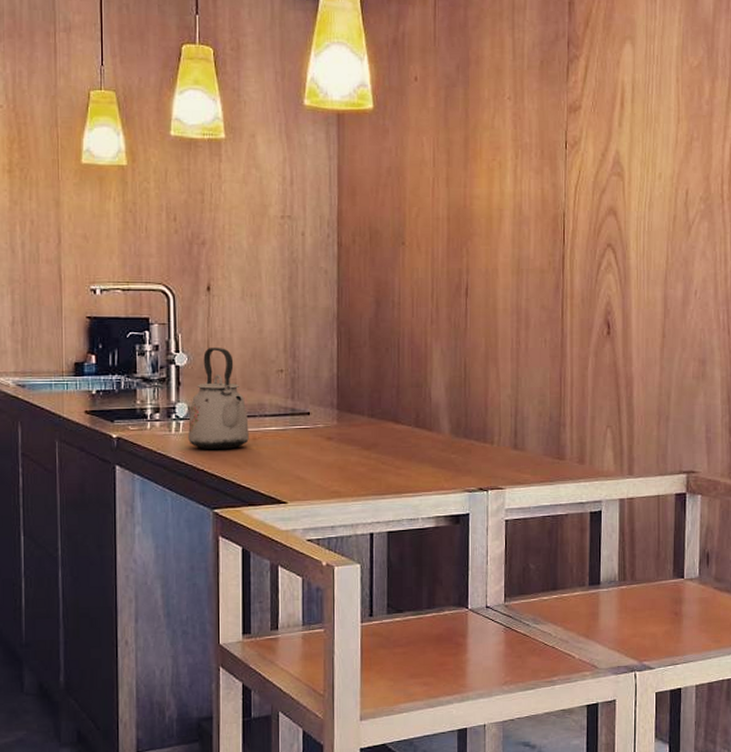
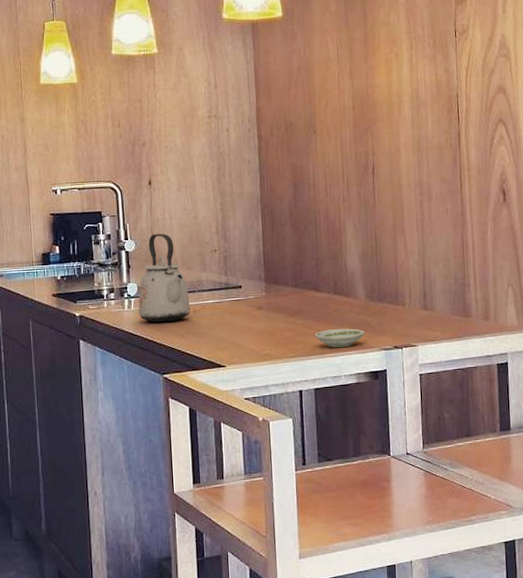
saucer: none [390,466,447,486] -> present [314,328,365,347]

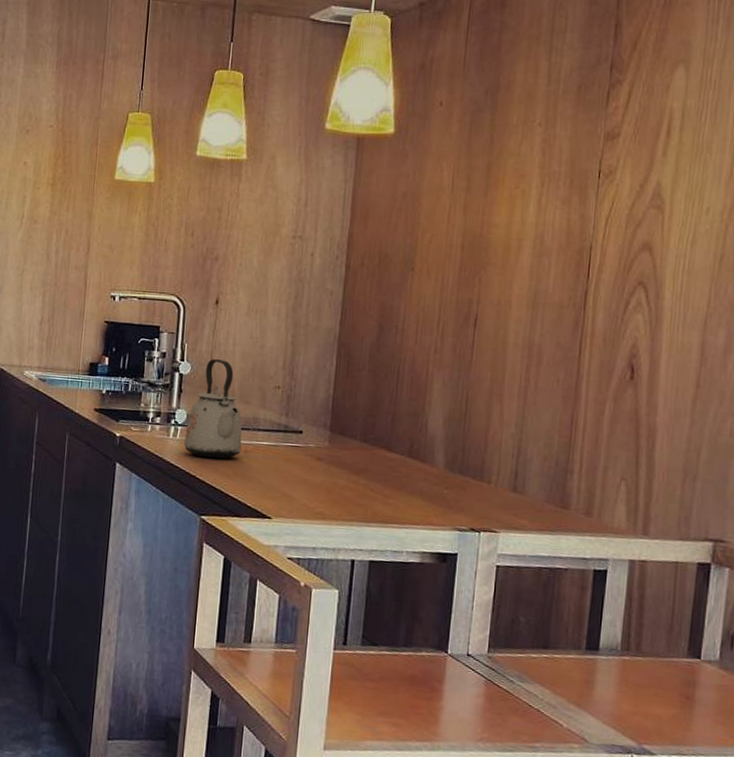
saucer: present [314,328,365,347] -> none [378,496,438,520]

